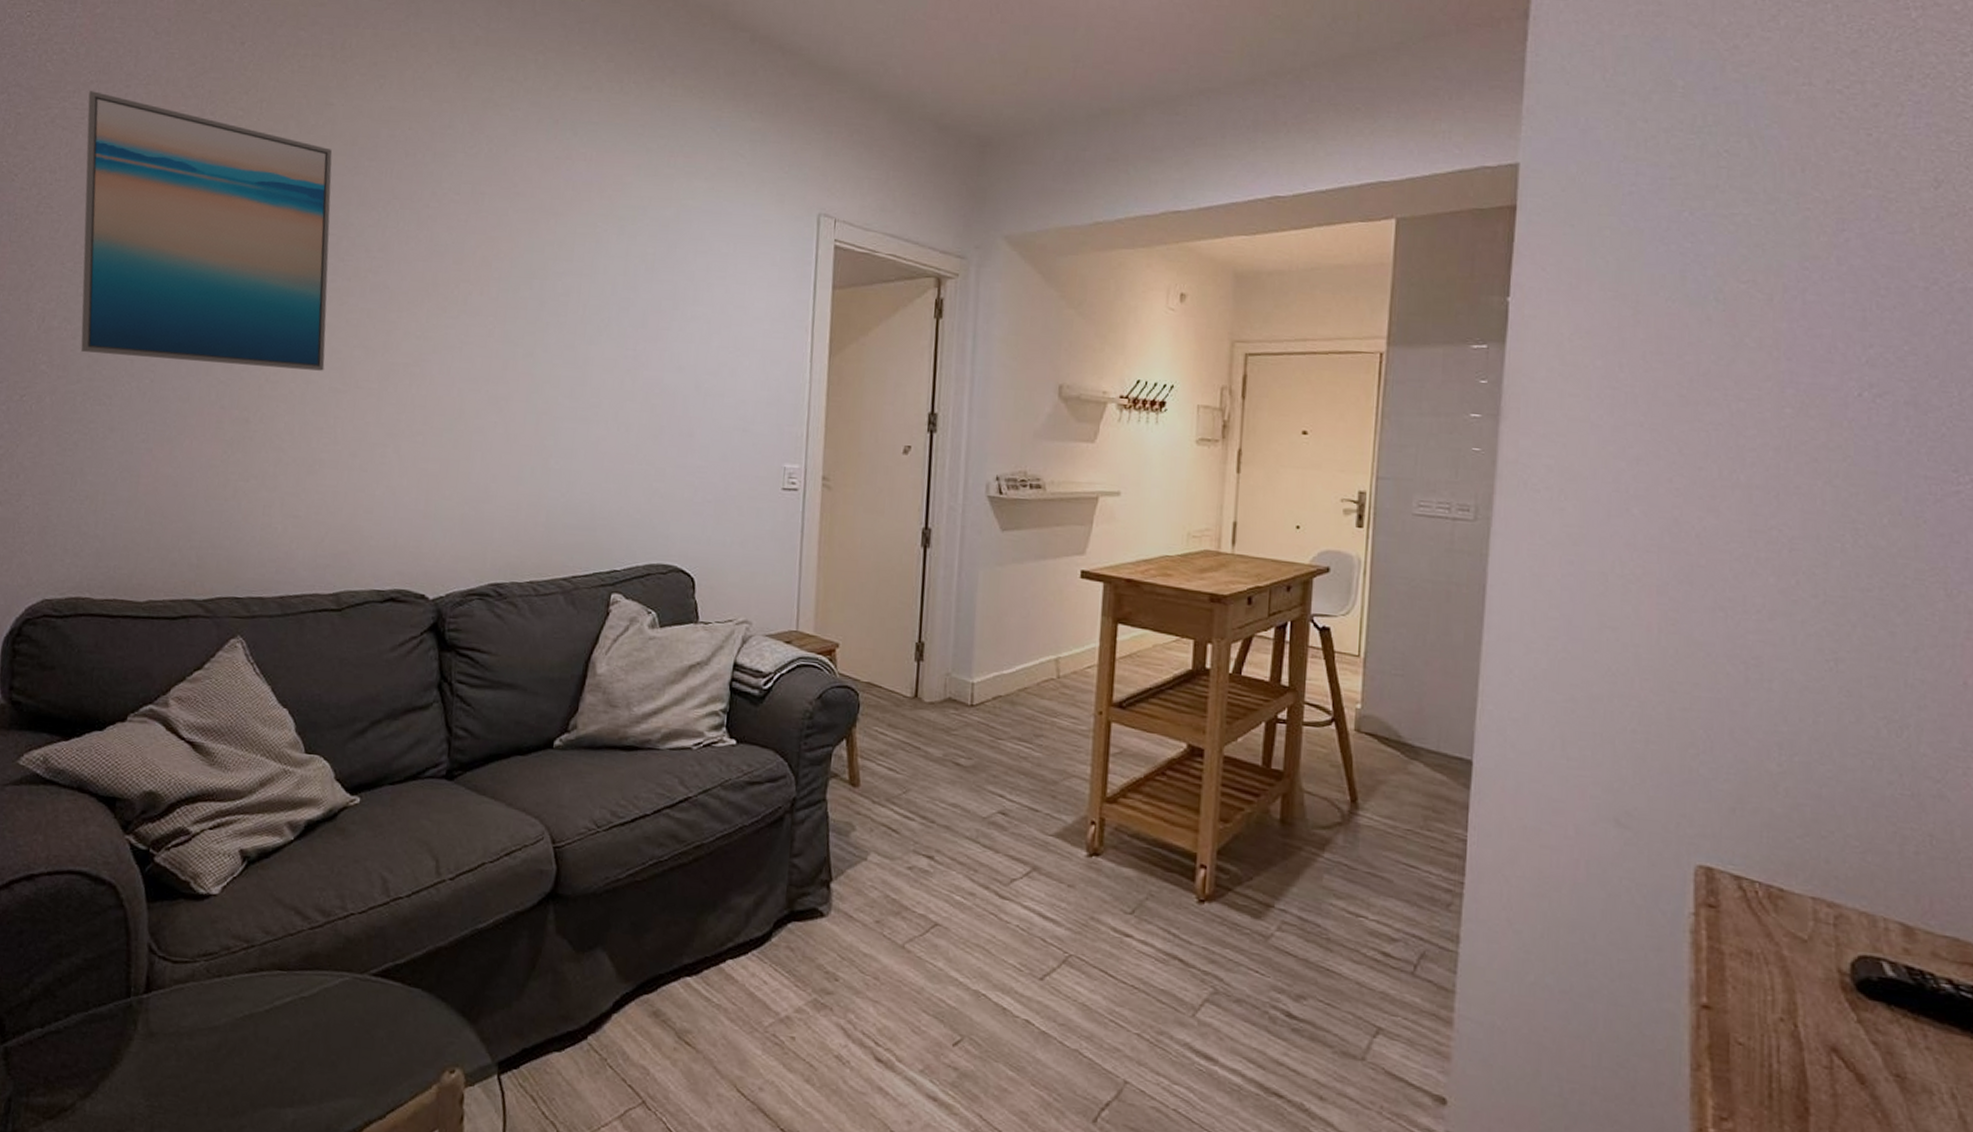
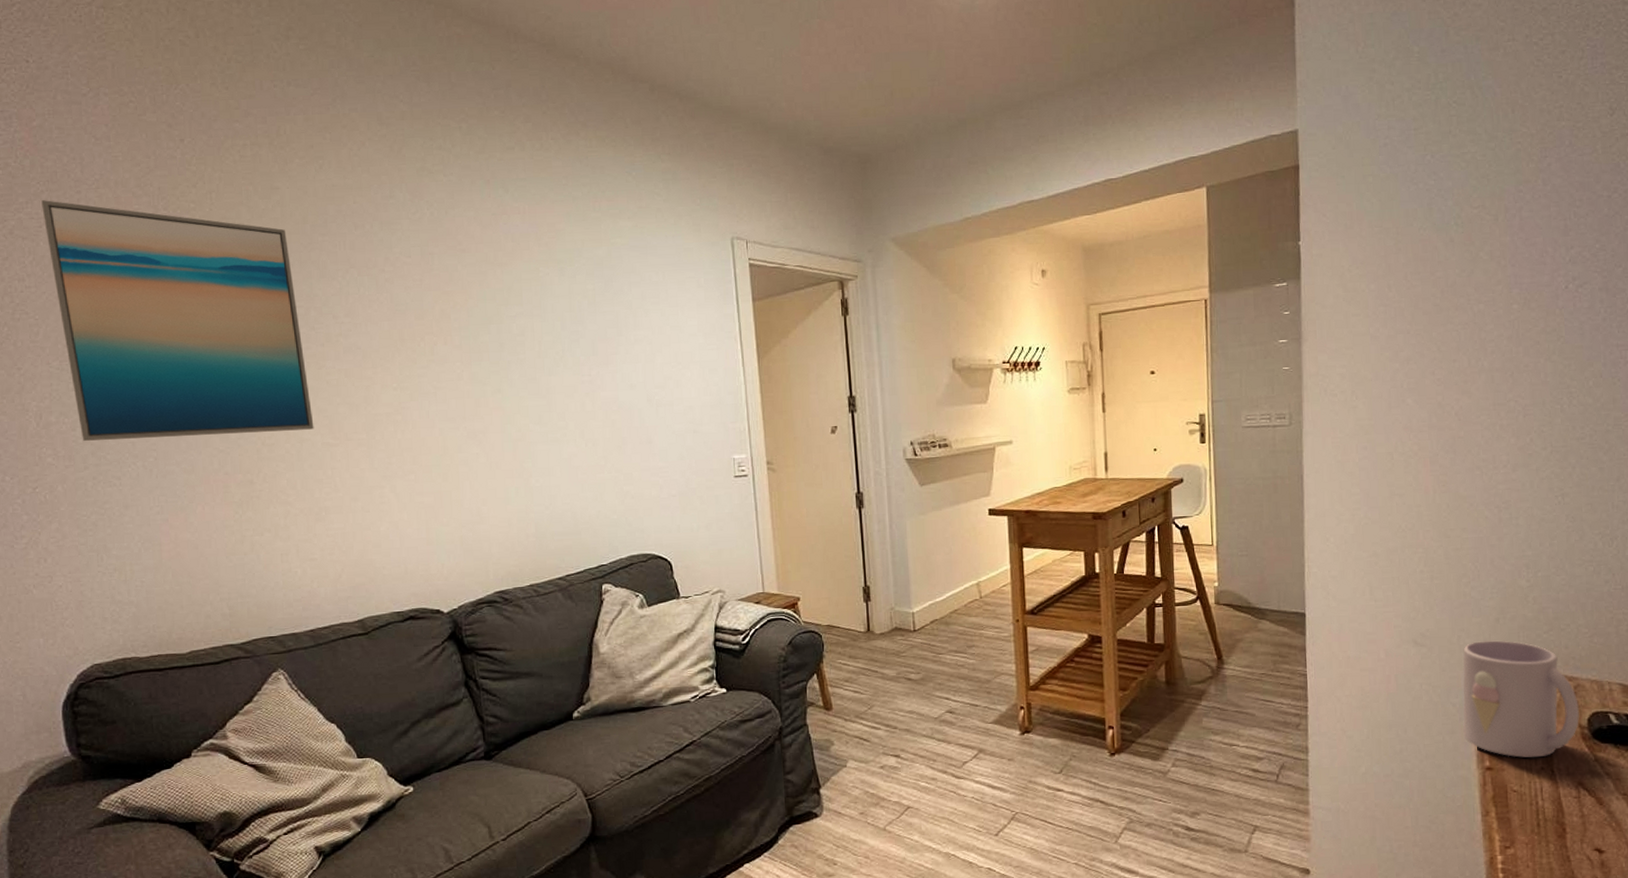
mug: none [1674,834,1841,1004] -> present [1462,640,1580,758]

